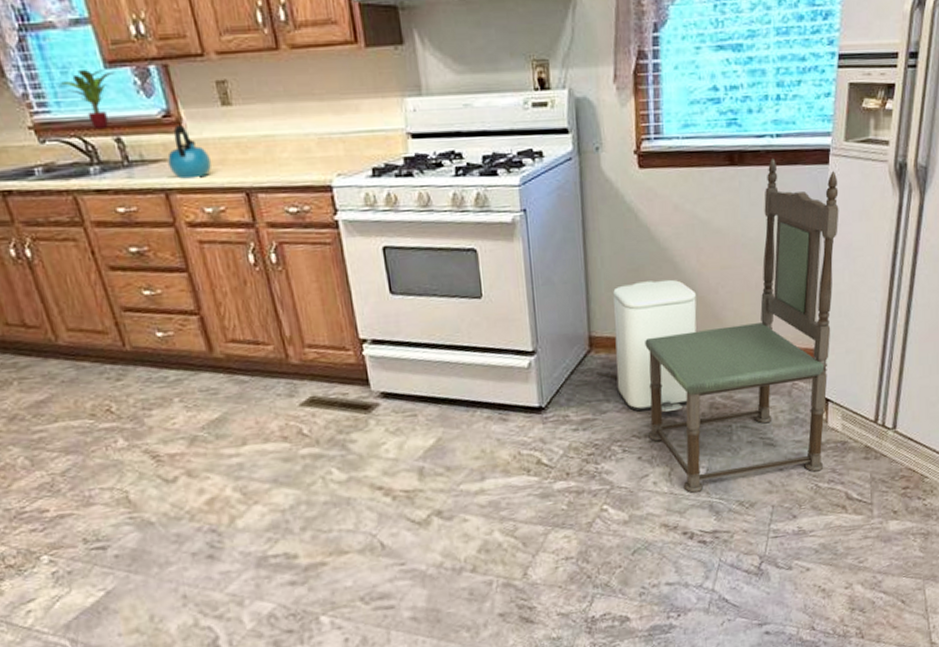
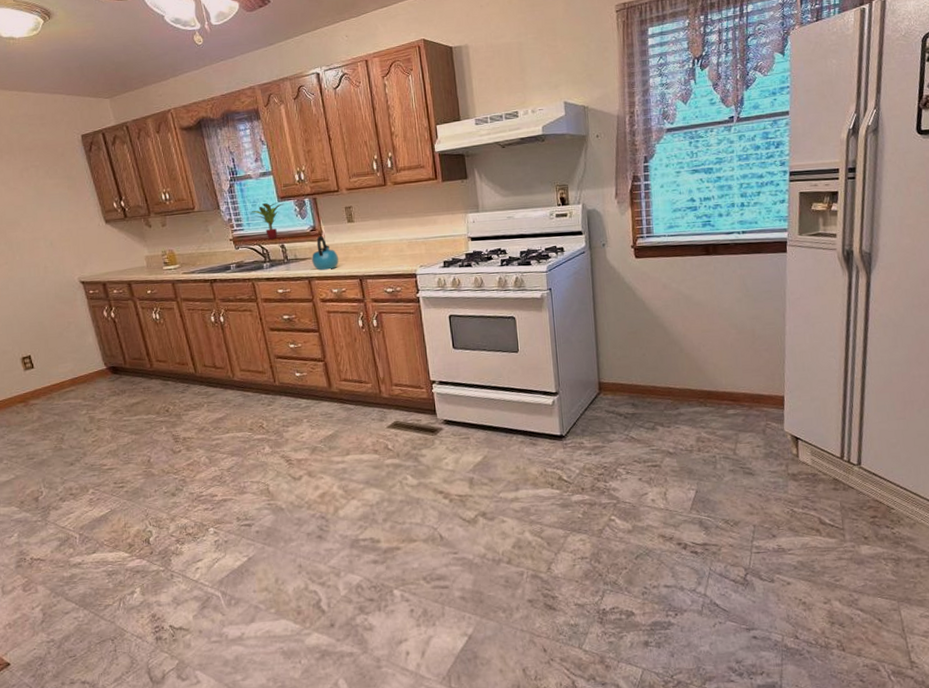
pedal bin: present [613,279,697,413] -> none [617,340,684,444]
dining chair: present [645,158,839,493] -> none [642,249,798,510]

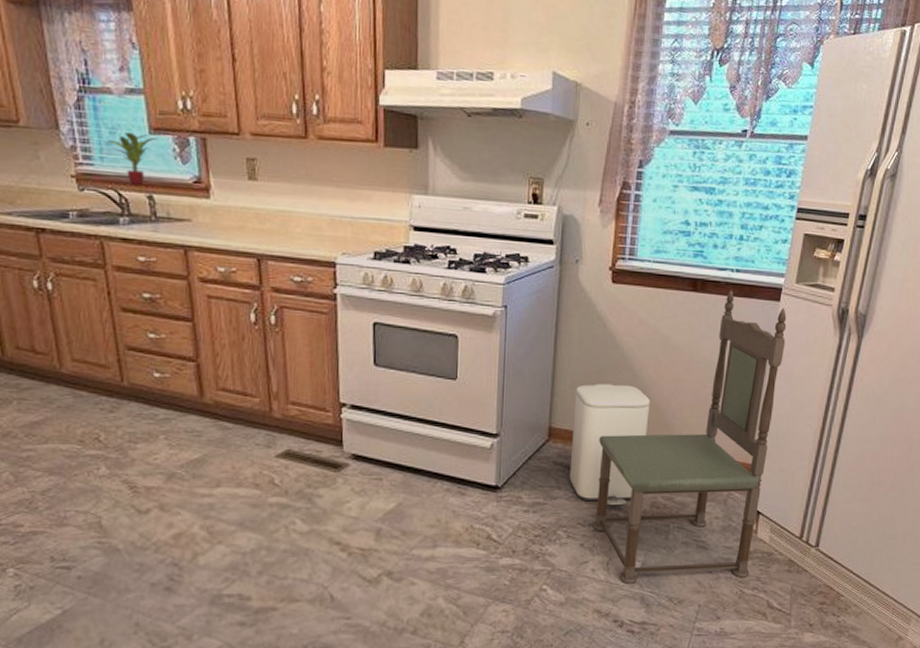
kettle: present [312,235,339,271] -> none [192,191,231,240]
pedal bin: none [617,340,684,444] -> present [569,383,650,506]
dining chair: none [642,249,798,510] -> present [592,290,787,584]

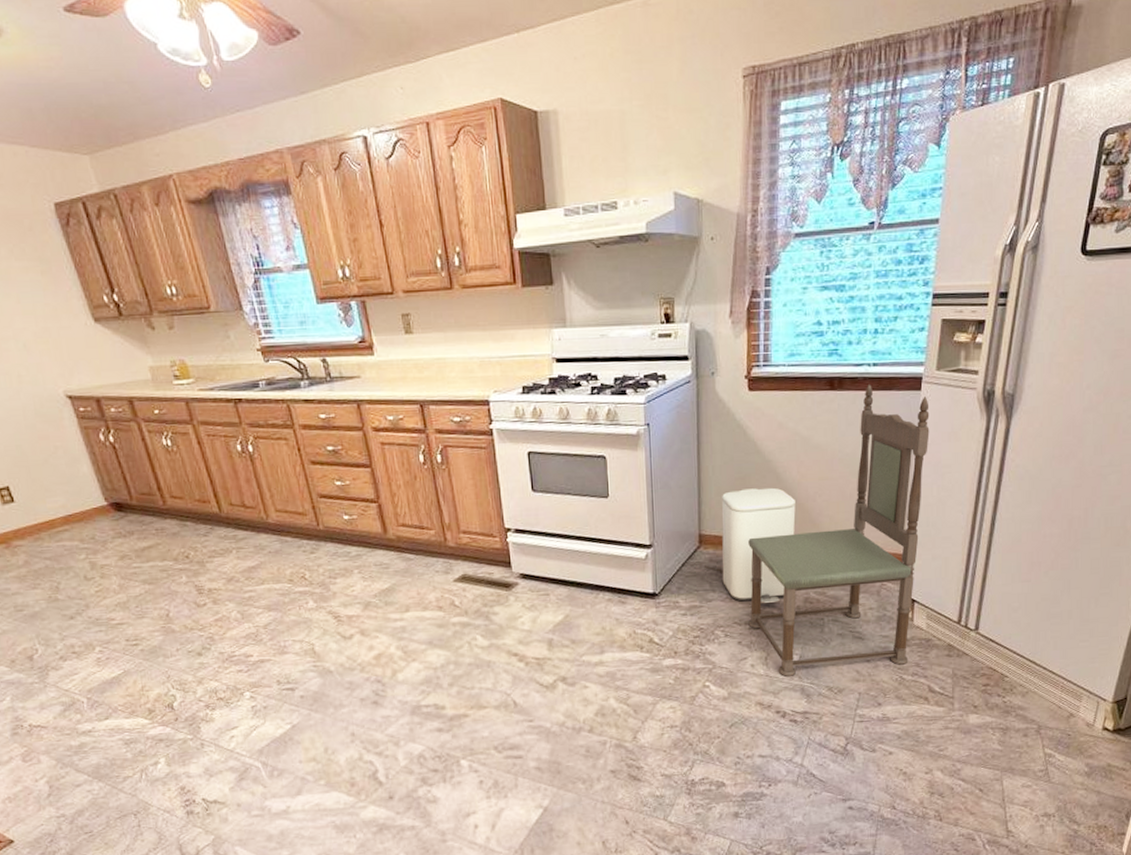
potted plant: present [106,133,158,187] -> none [282,304,325,352]

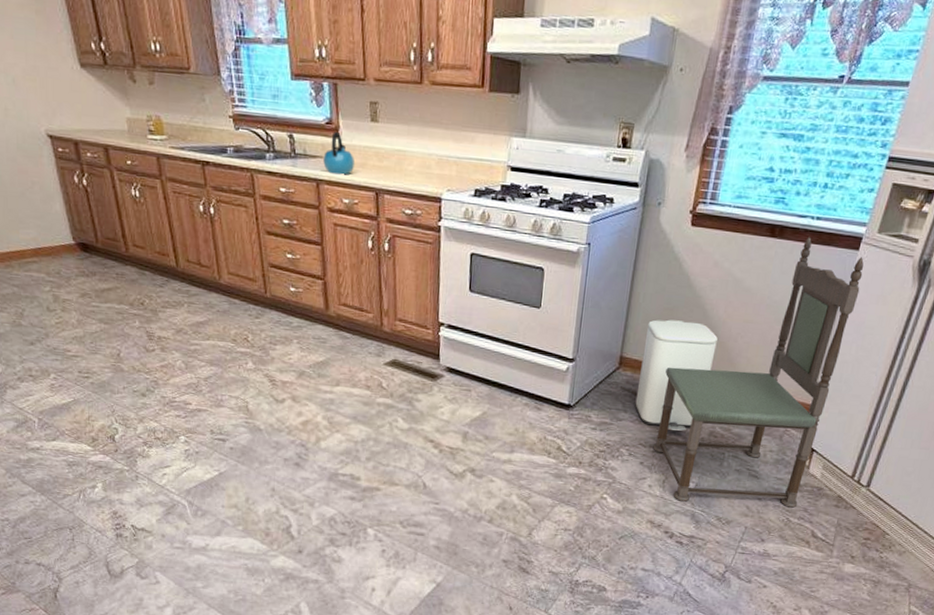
kettle: none [361,348,395,392] -> present [323,131,355,175]

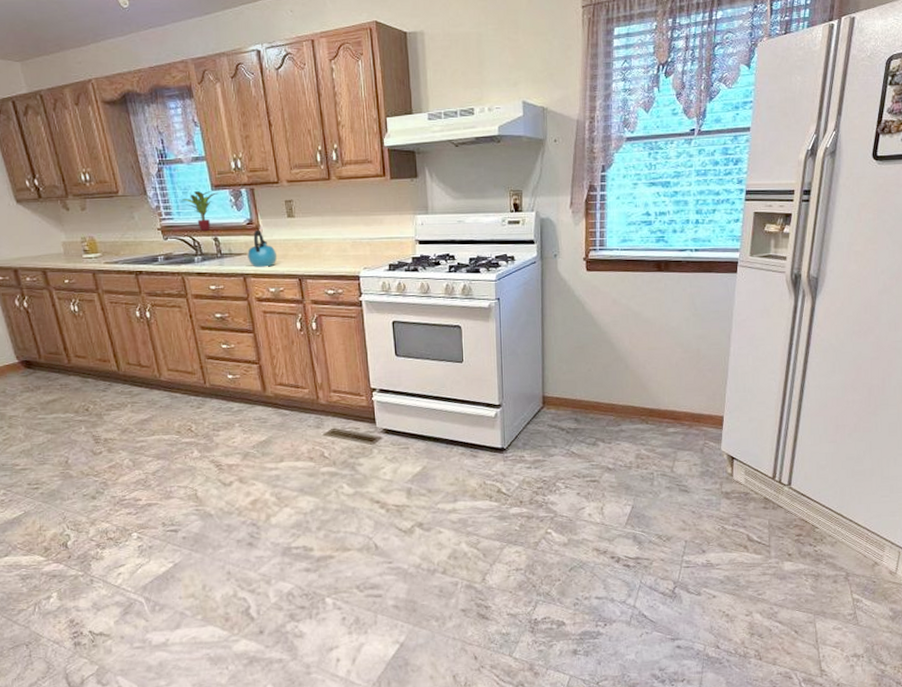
potted plant: none [257,78,298,127] -> present [181,191,218,232]
pedal bin: present [635,319,718,432] -> none [562,356,628,459]
dining chair: present [653,237,864,508] -> none [586,267,745,525]

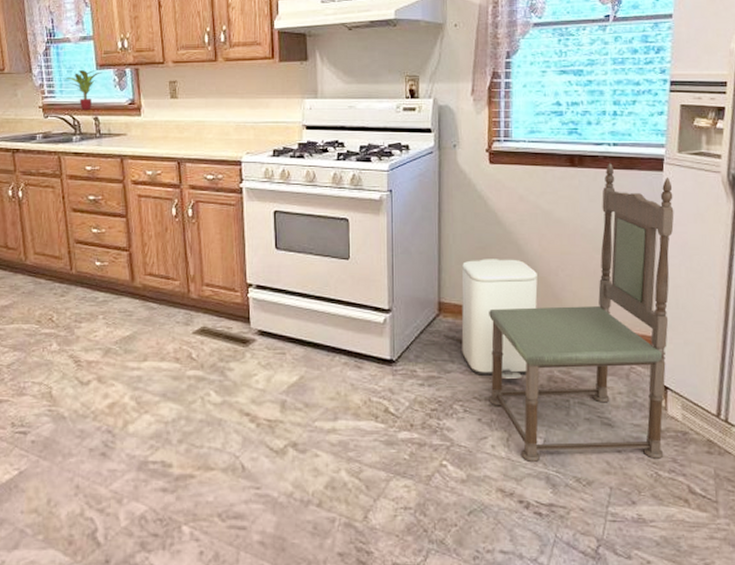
kettle: present [247,229,278,267] -> none [127,110,157,149]
pedal bin: none [562,356,628,459] -> present [461,259,538,380]
dining chair: none [586,267,745,525] -> present [489,163,675,462]

